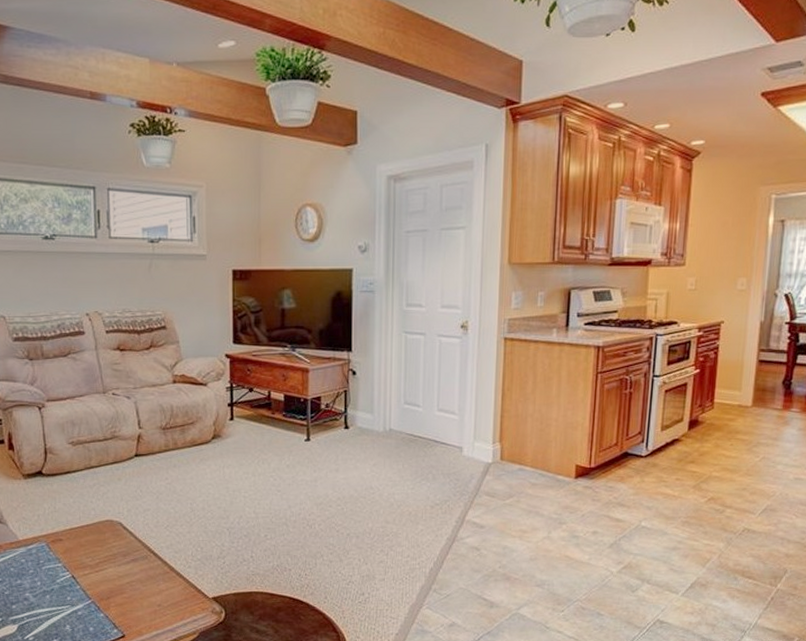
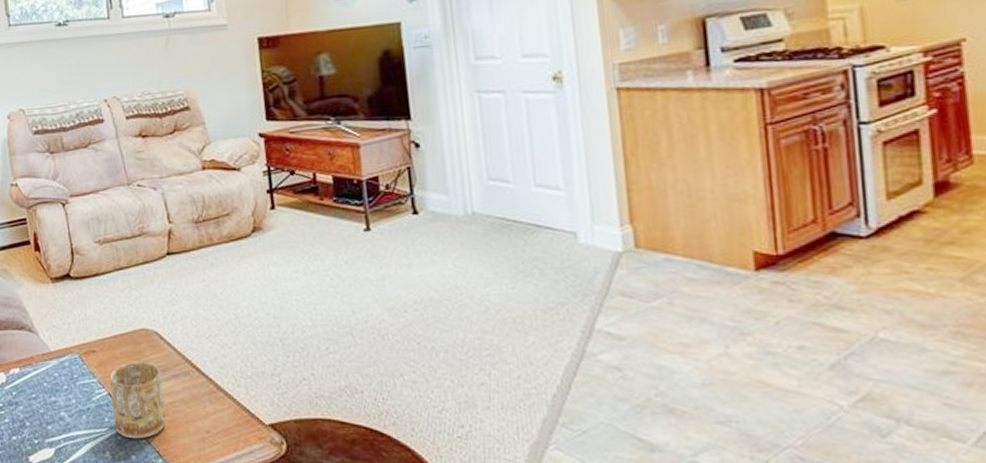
mug: none [74,548,124,614] -> present [110,362,166,439]

